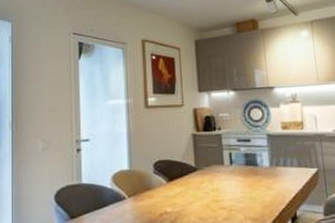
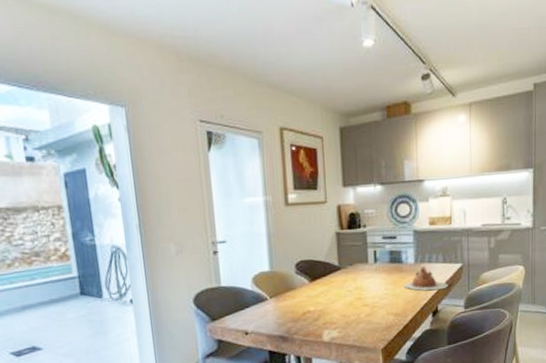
teapot: none [260,170,305,196] -> present [403,266,448,291]

